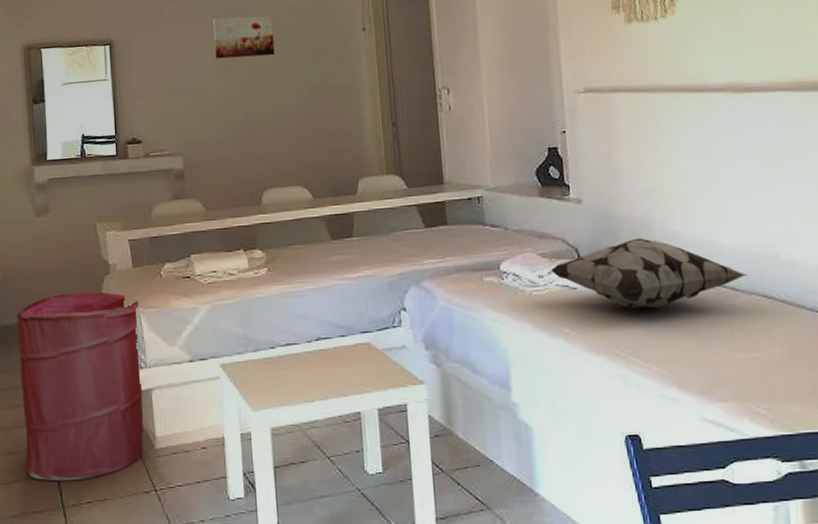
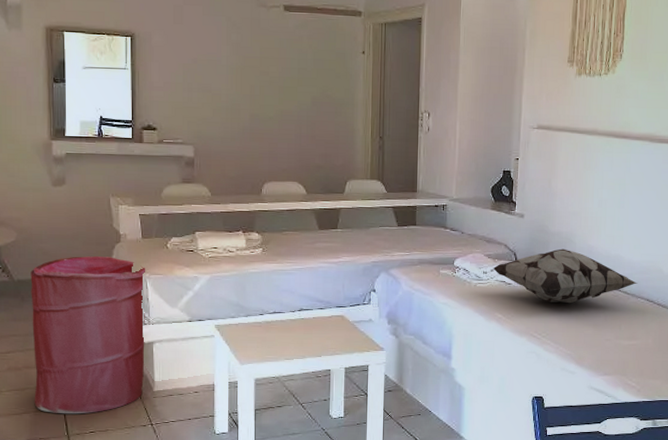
wall art: present [213,15,275,59] -> none [230,25,284,66]

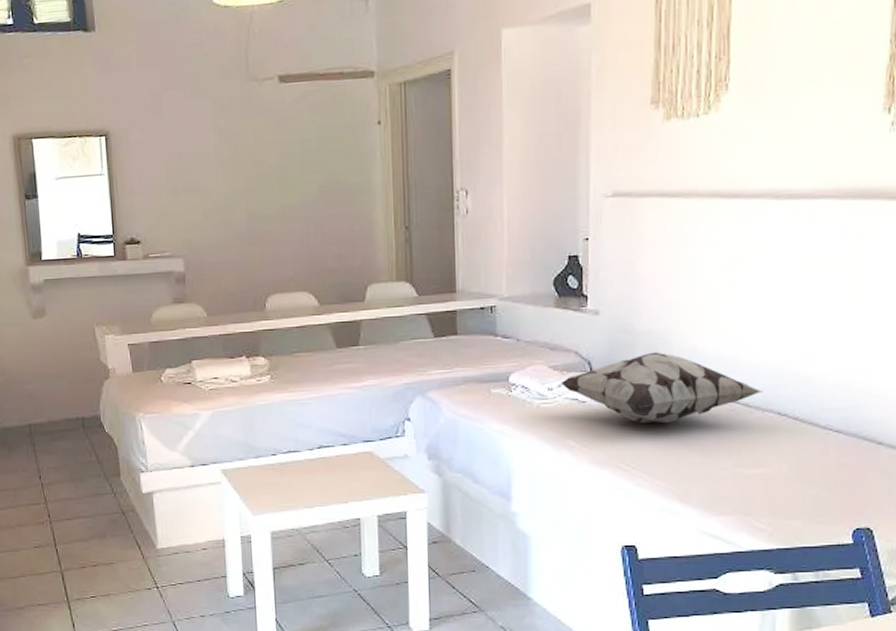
laundry hamper: present [30,256,145,414] -> none [16,395,145,577]

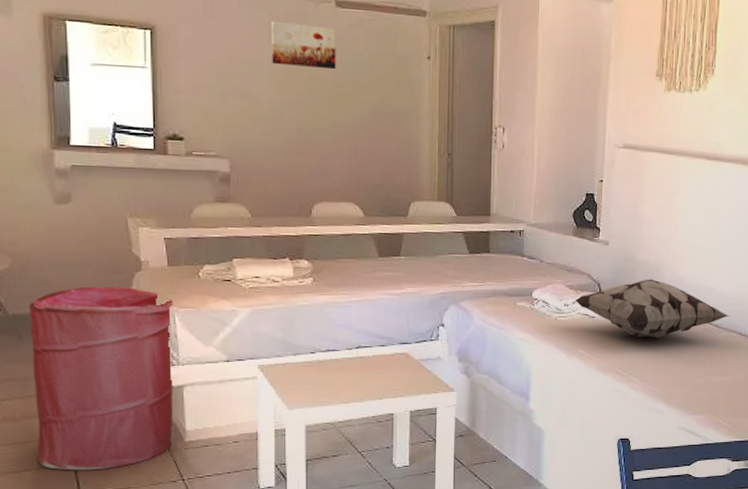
laundry hamper: none [16,395,145,577] -> present [29,286,174,471]
wall art: none [217,105,282,154] -> present [272,21,336,70]

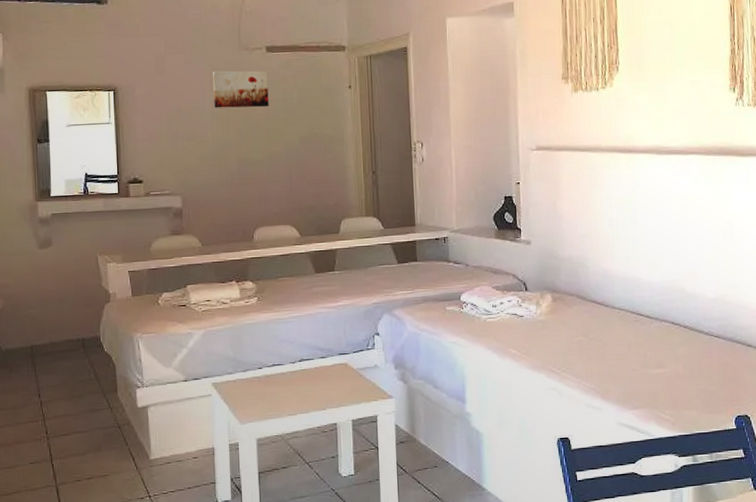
laundry hamper: present [29,286,174,471] -> none [18,318,140,491]
decorative pillow: present [574,279,730,338] -> none [502,274,660,333]

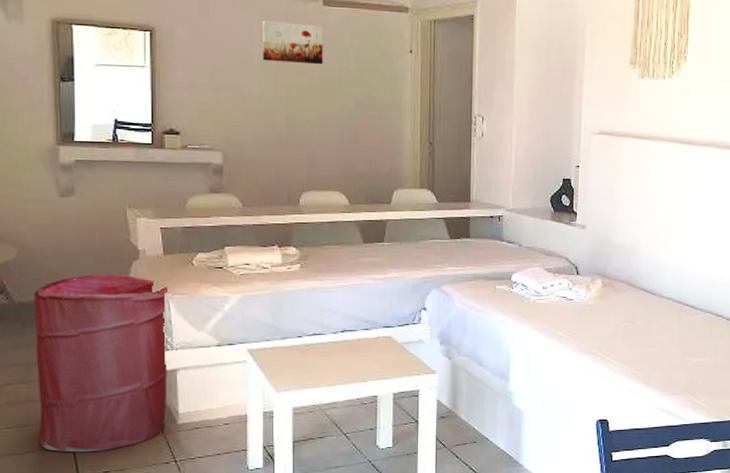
laundry hamper: none [18,318,140,491] -> present [34,275,167,453]

